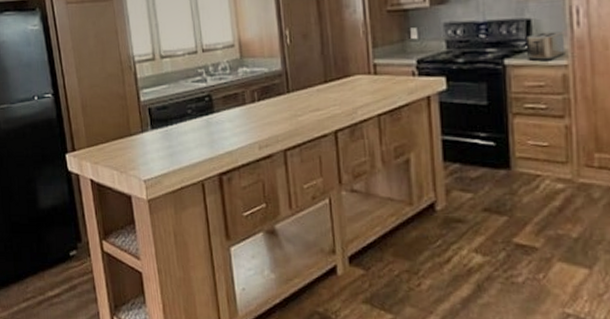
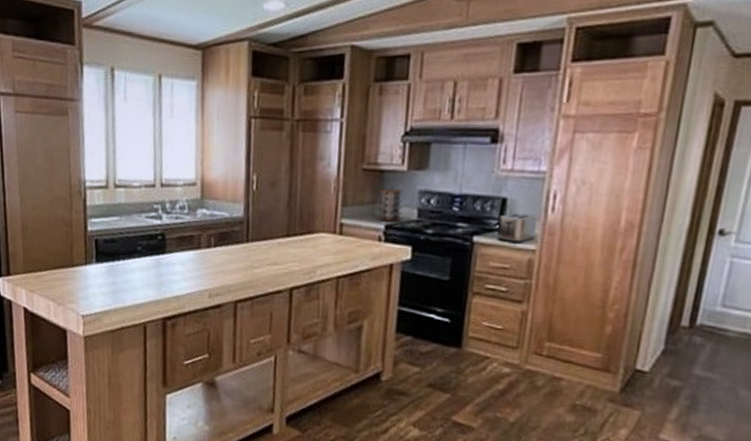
spice rack: none [404,22,432,57] -> present [376,185,403,222]

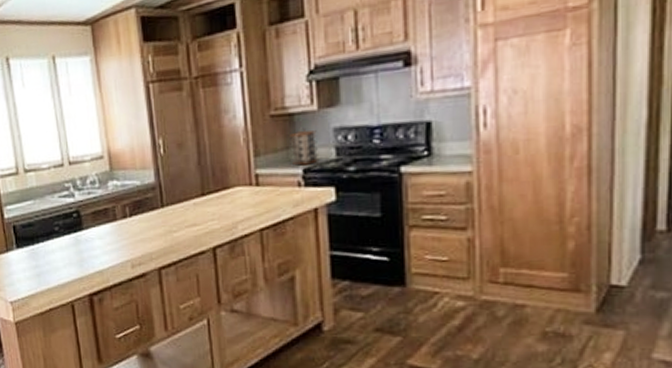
toaster: present [496,212,538,244] -> none [425,134,470,168]

